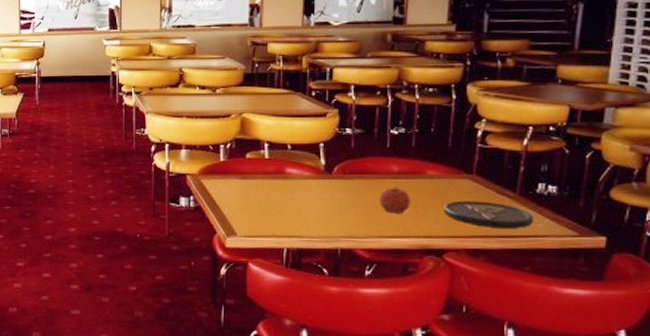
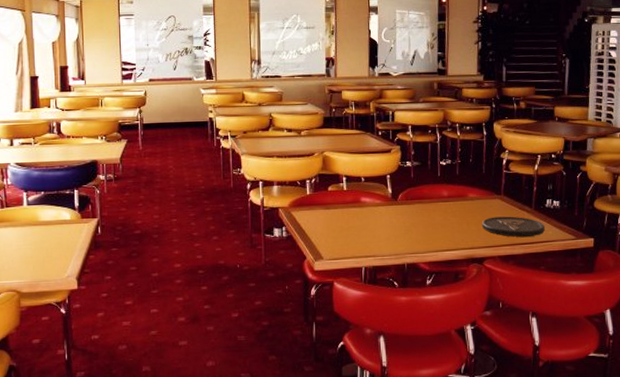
fruit: present [380,185,411,213] -> none [434,207,458,231]

